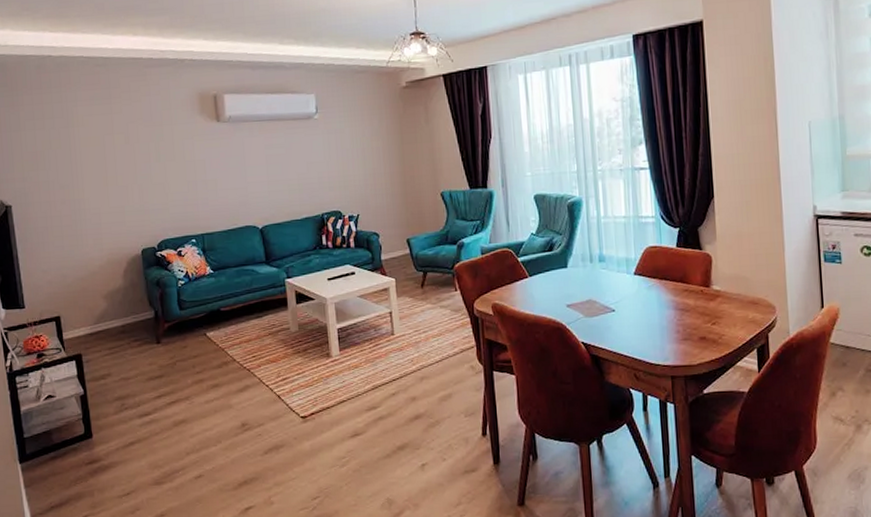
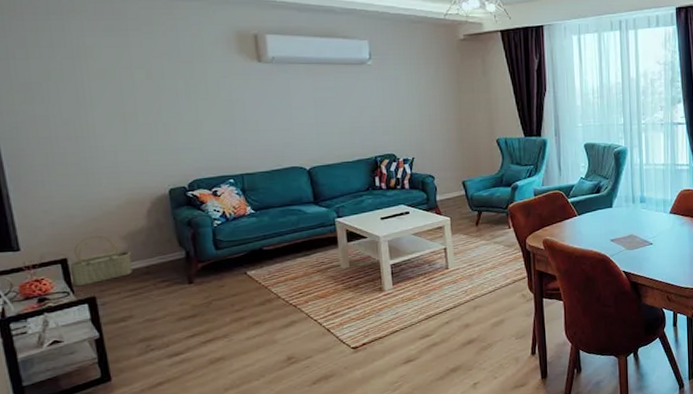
wicker basket: none [60,294,111,344] -> present [67,235,132,287]

